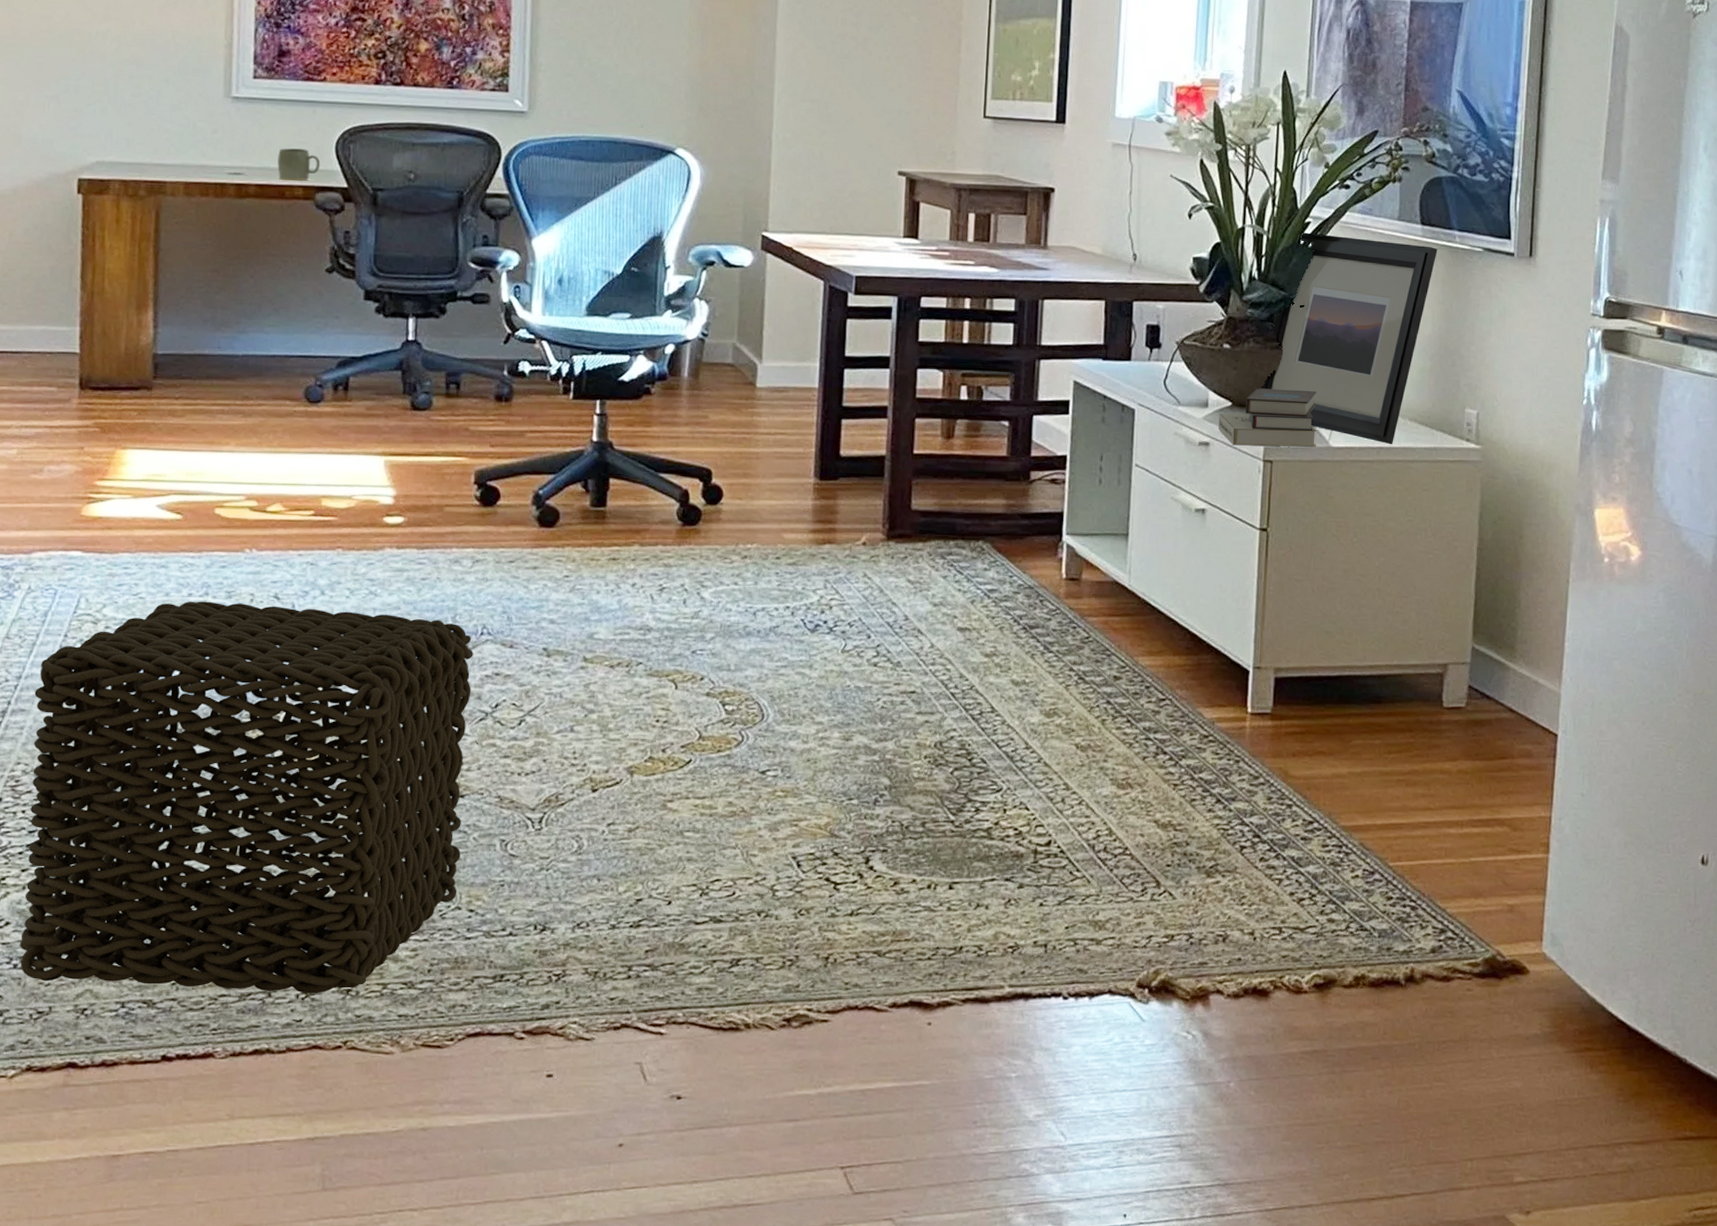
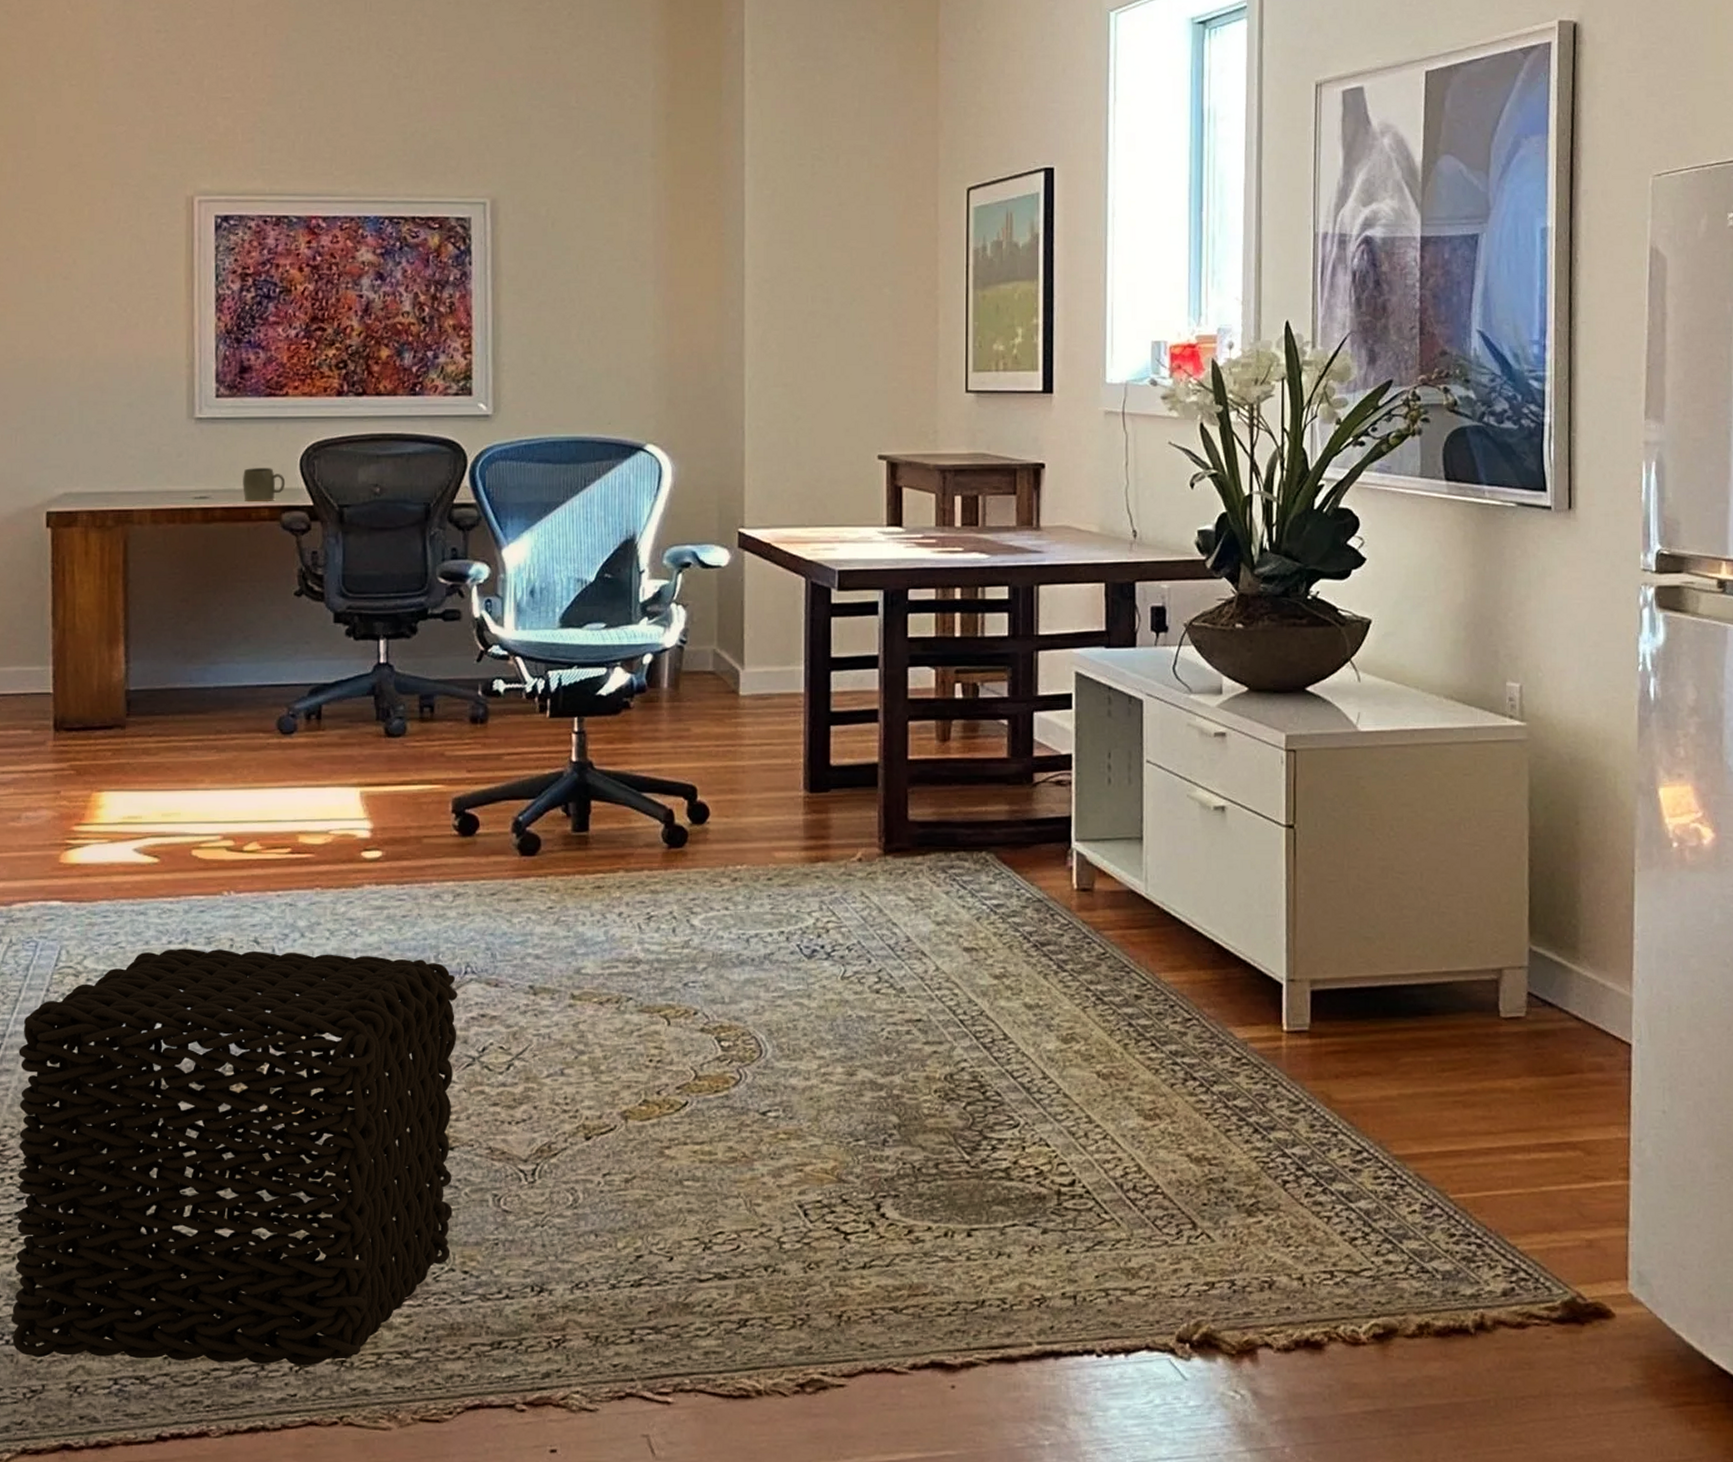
books: present [1218,388,1318,447] -> none [1235,670,1344,735]
picture frame: present [1257,232,1438,445] -> none [1274,496,1466,726]

